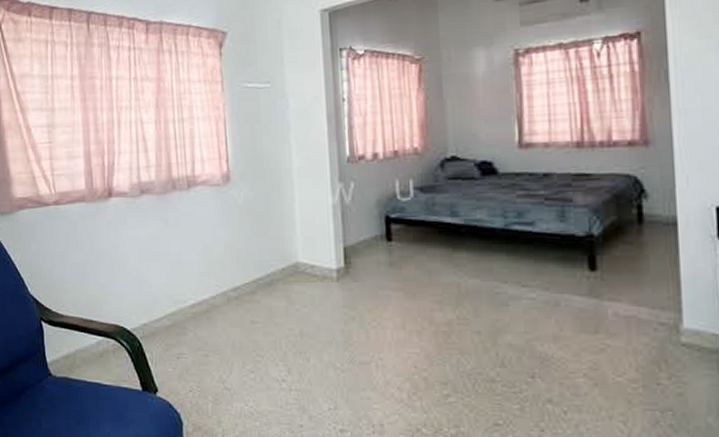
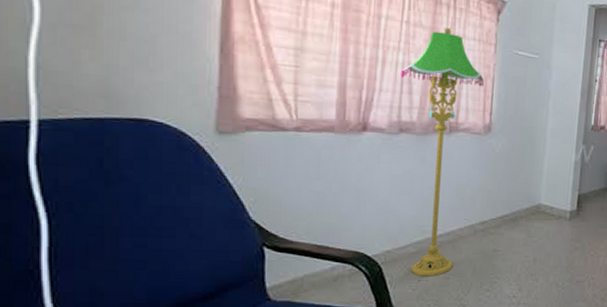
floor lamp: none [135,75,215,353] -> present [401,27,484,276]

